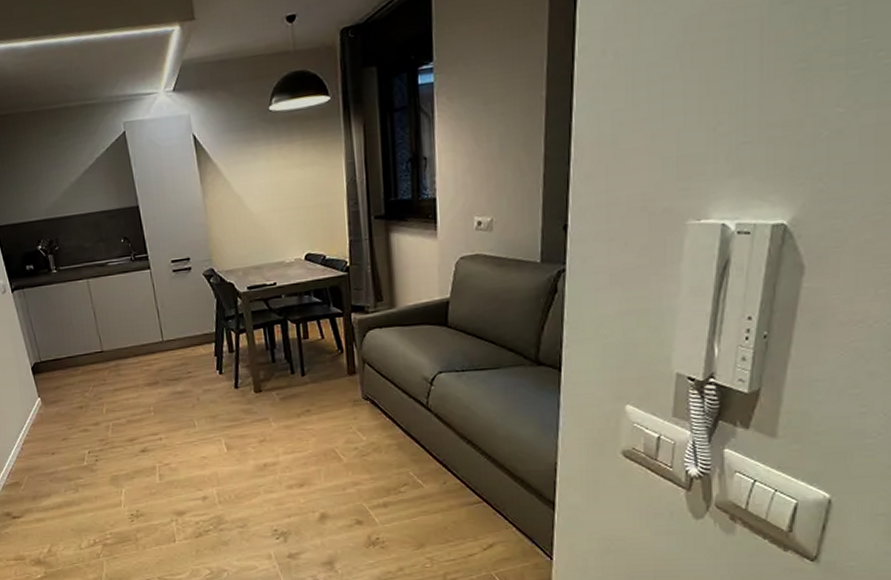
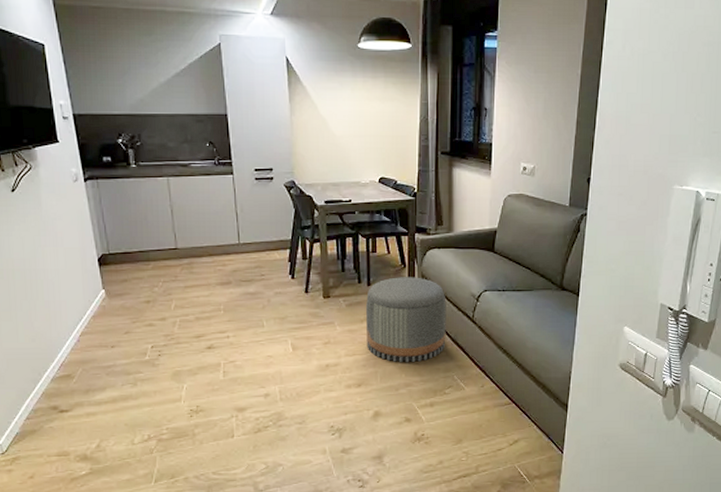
pouf: none [301,362,397,459] -> present [365,277,446,363]

